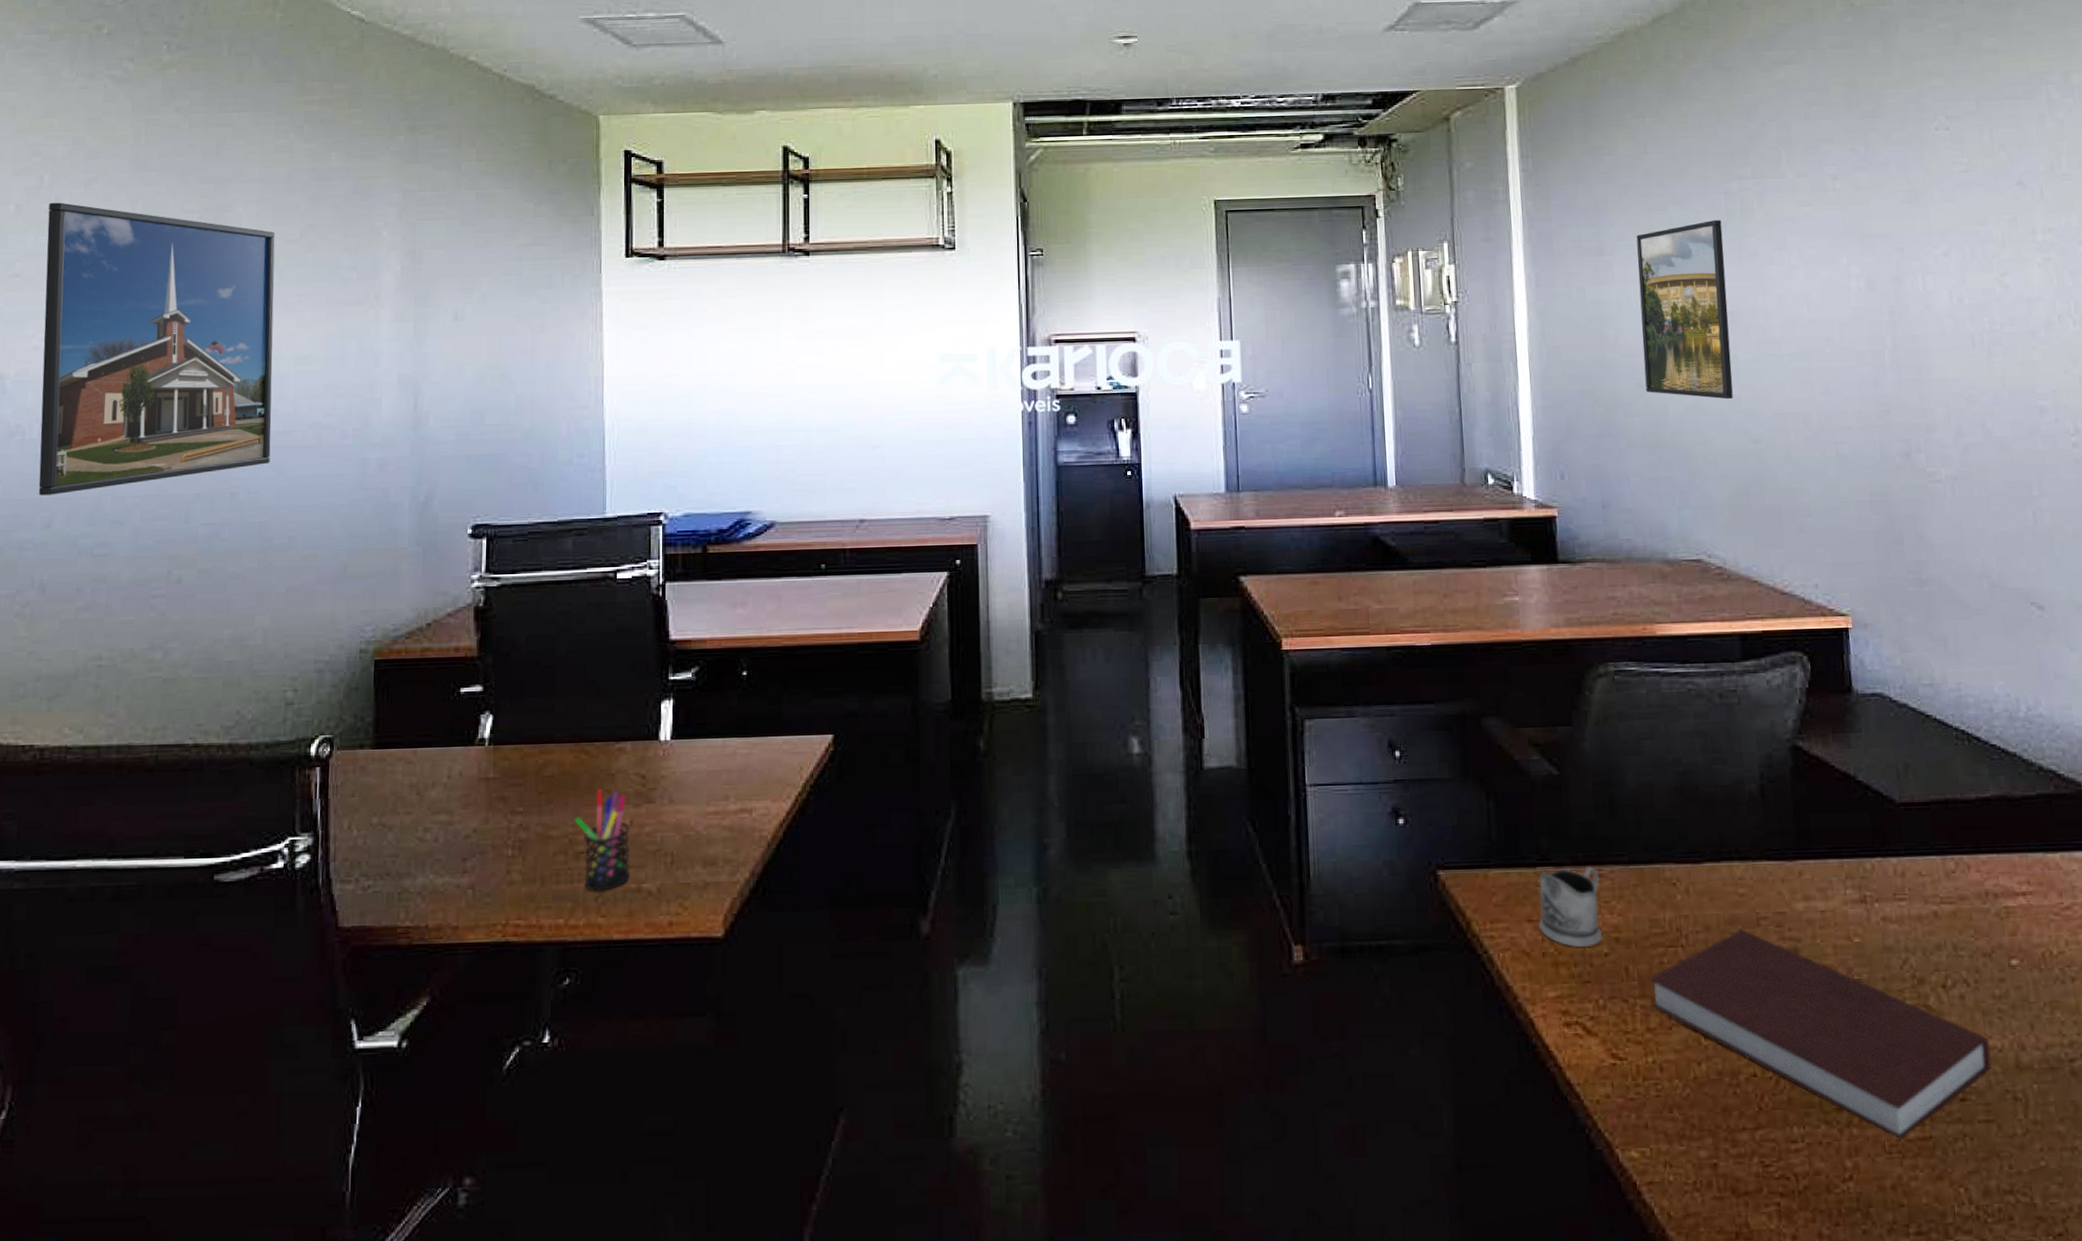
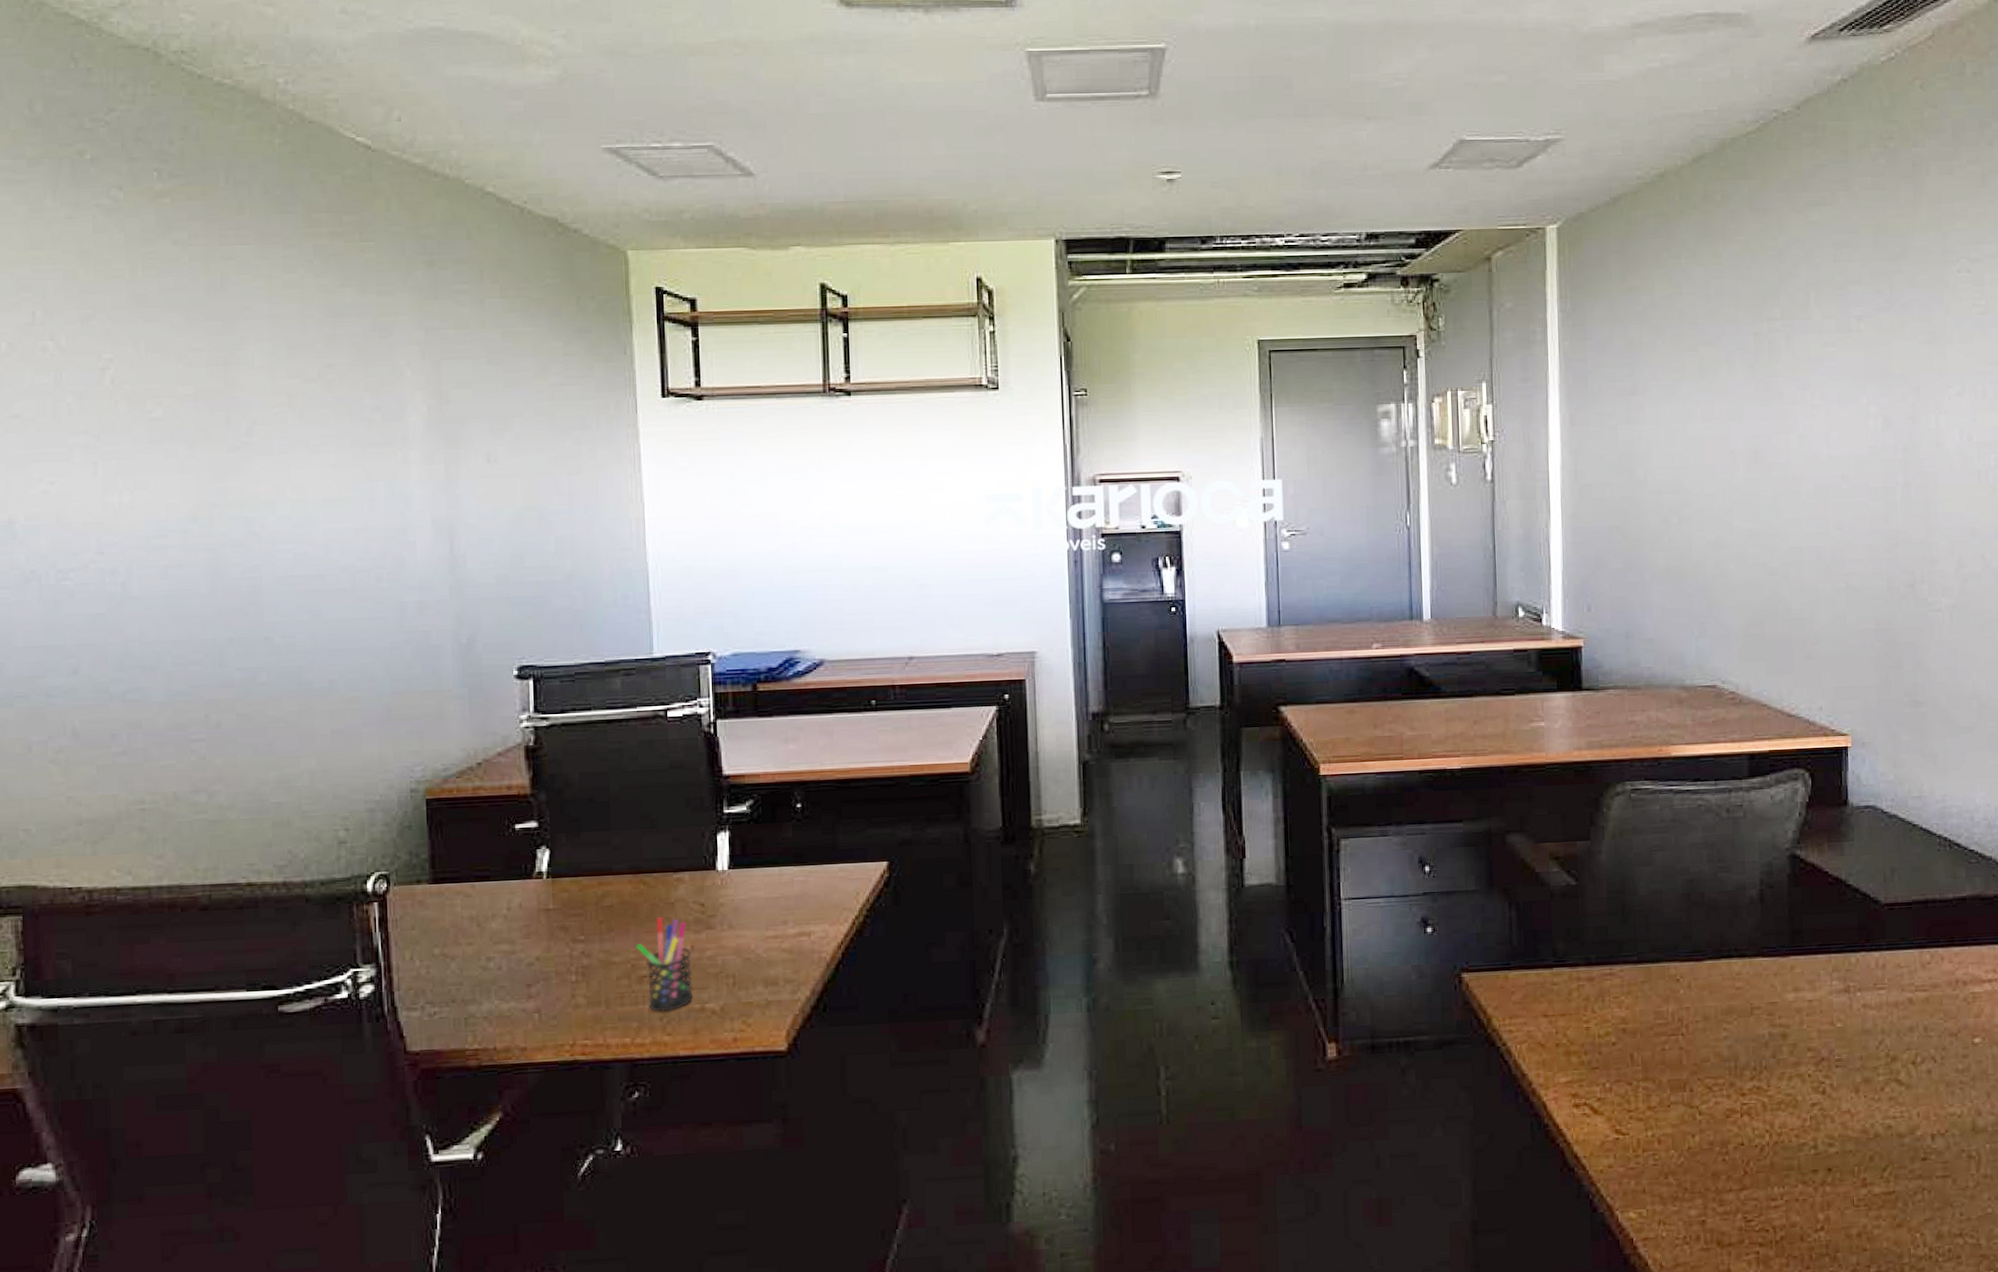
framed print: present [38,202,275,496] -> none [44,340,304,642]
tea glass holder: present [1539,866,1602,947] -> none [1554,966,1610,1038]
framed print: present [1636,220,1733,400] -> none [1668,361,1753,535]
notebook: present [1649,929,1992,1139] -> none [1651,1018,1952,1195]

